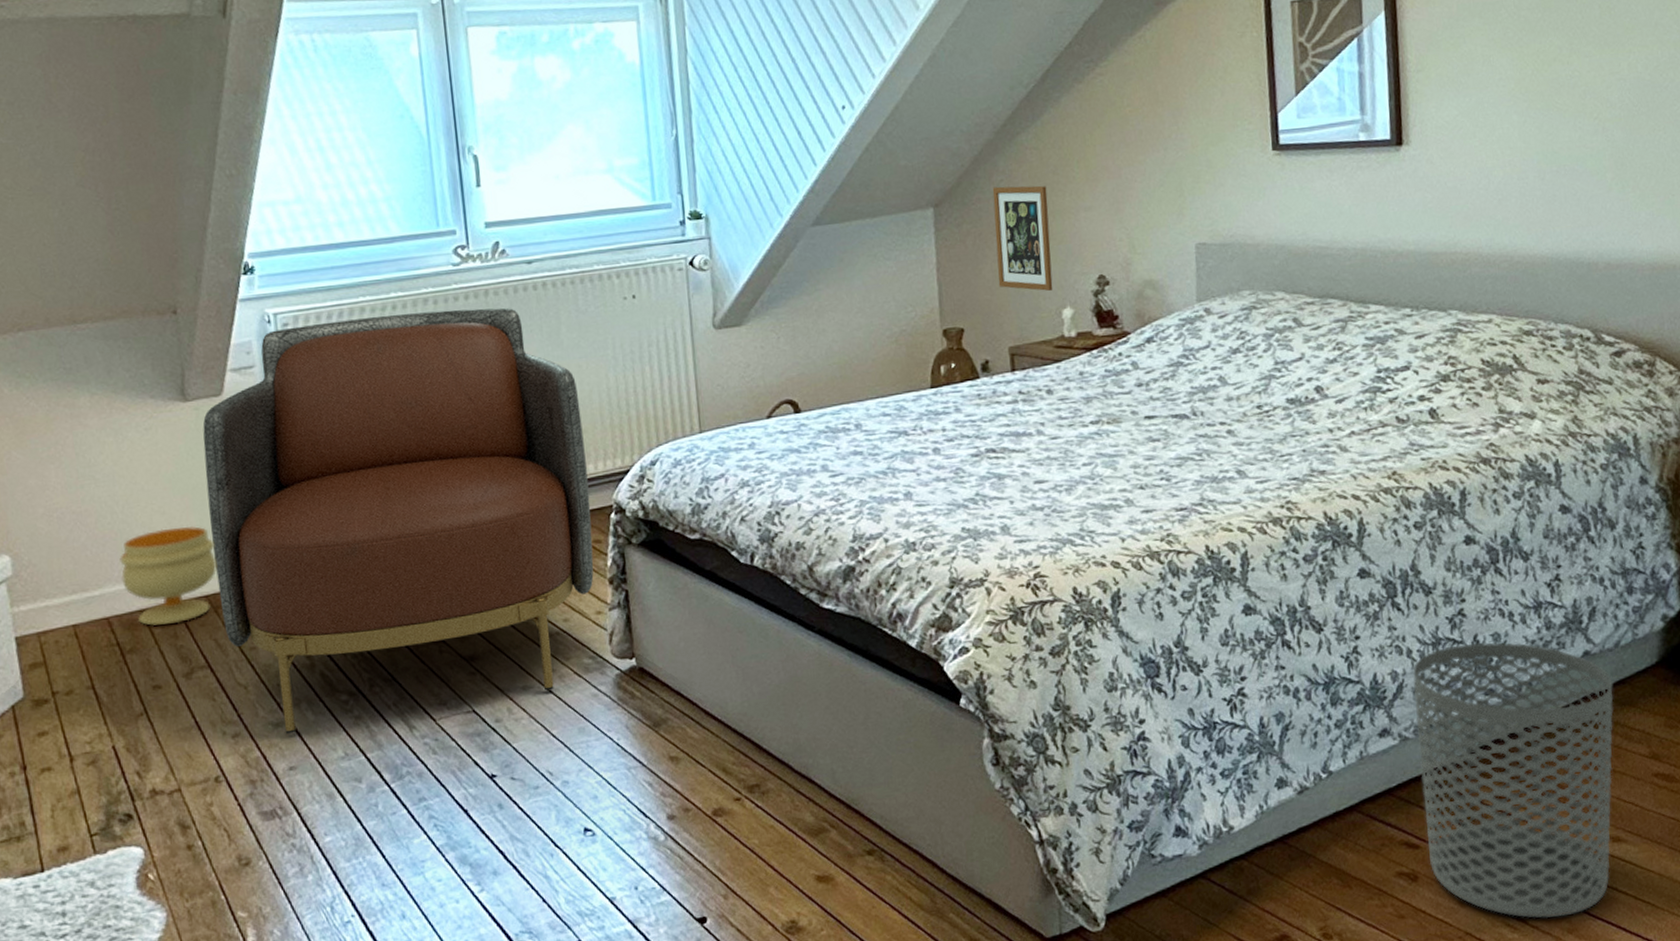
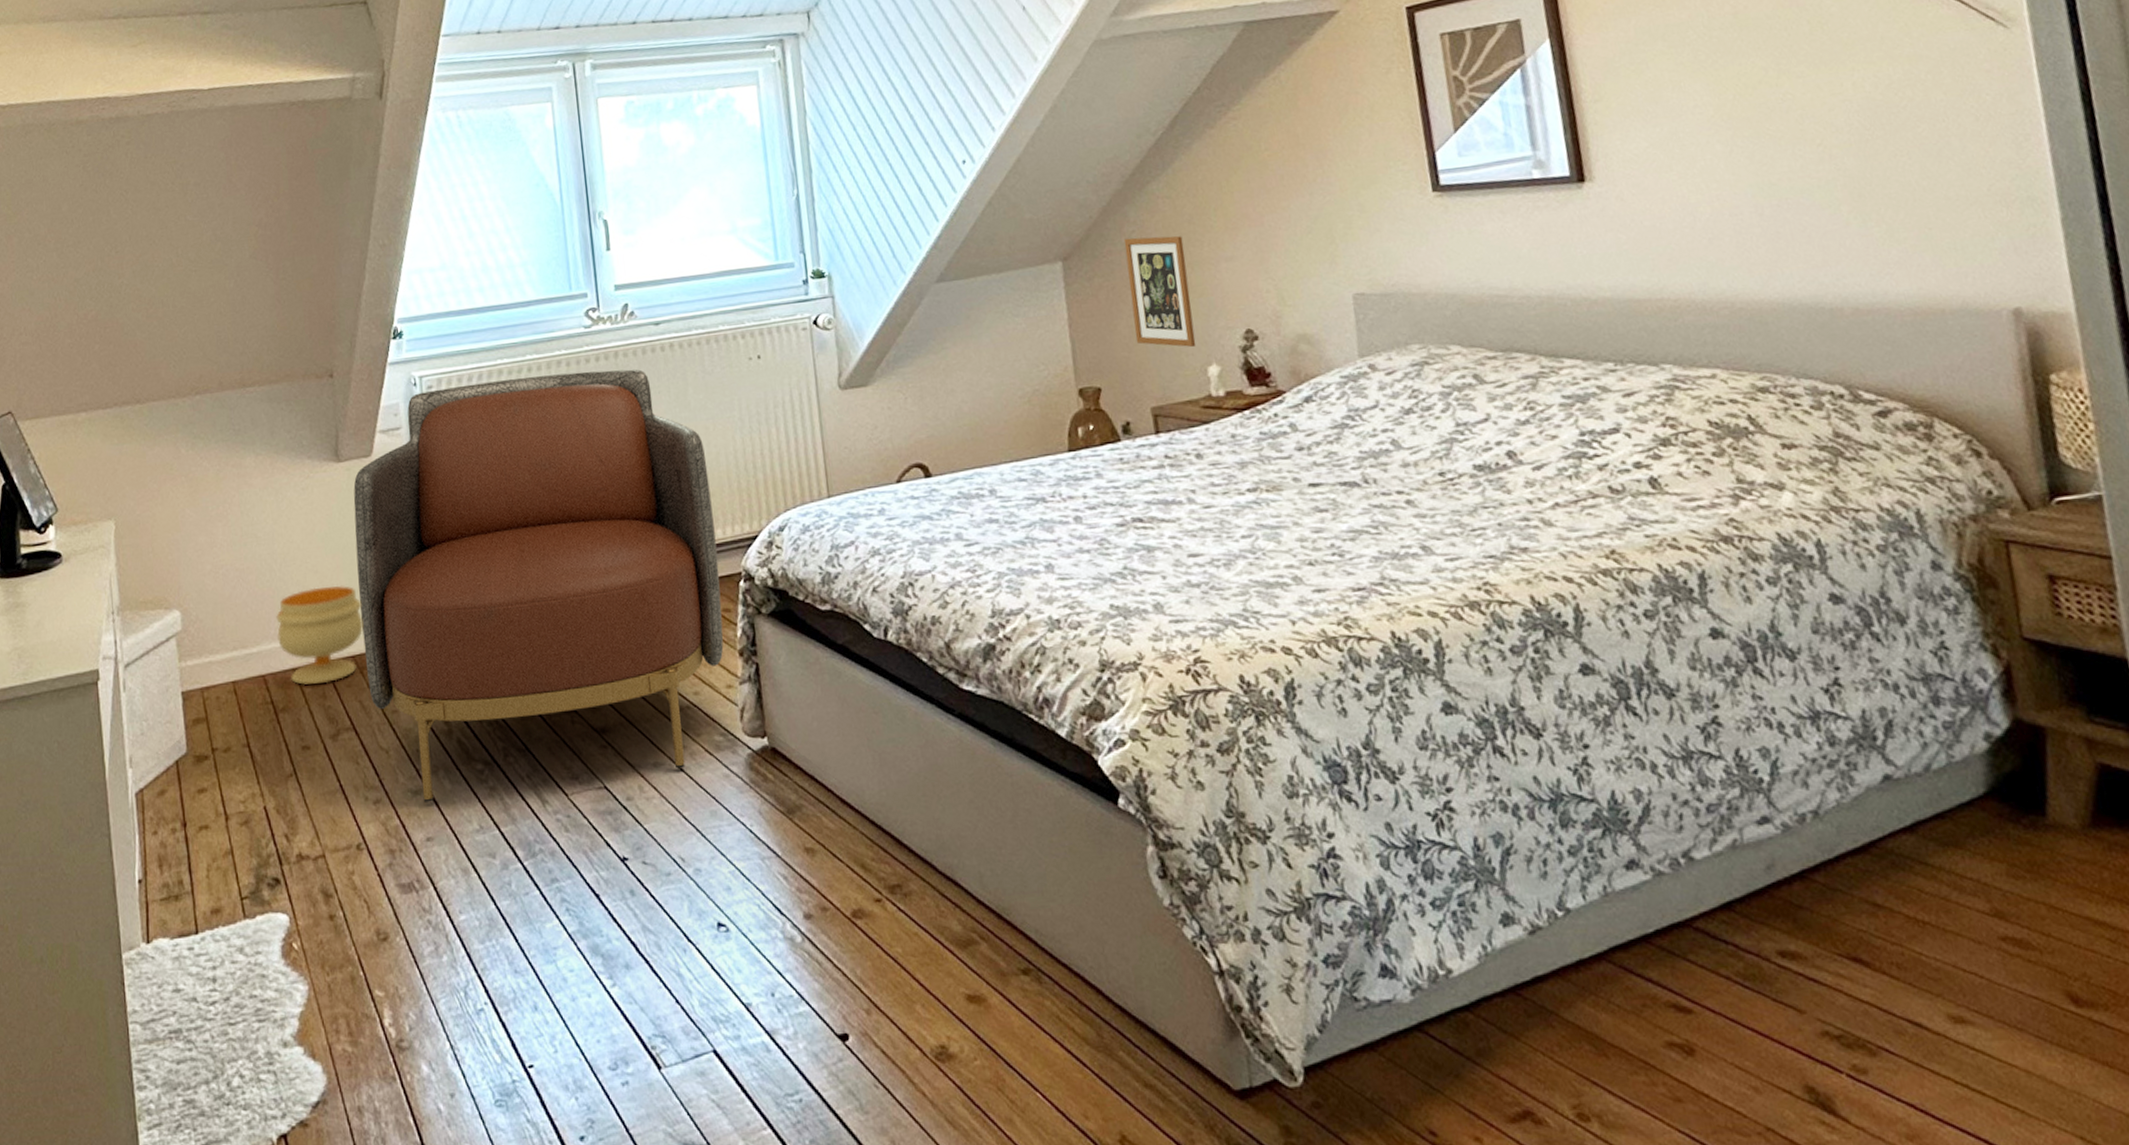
waste bin: present [1413,642,1614,919] -> none [1660,758,1956,1119]

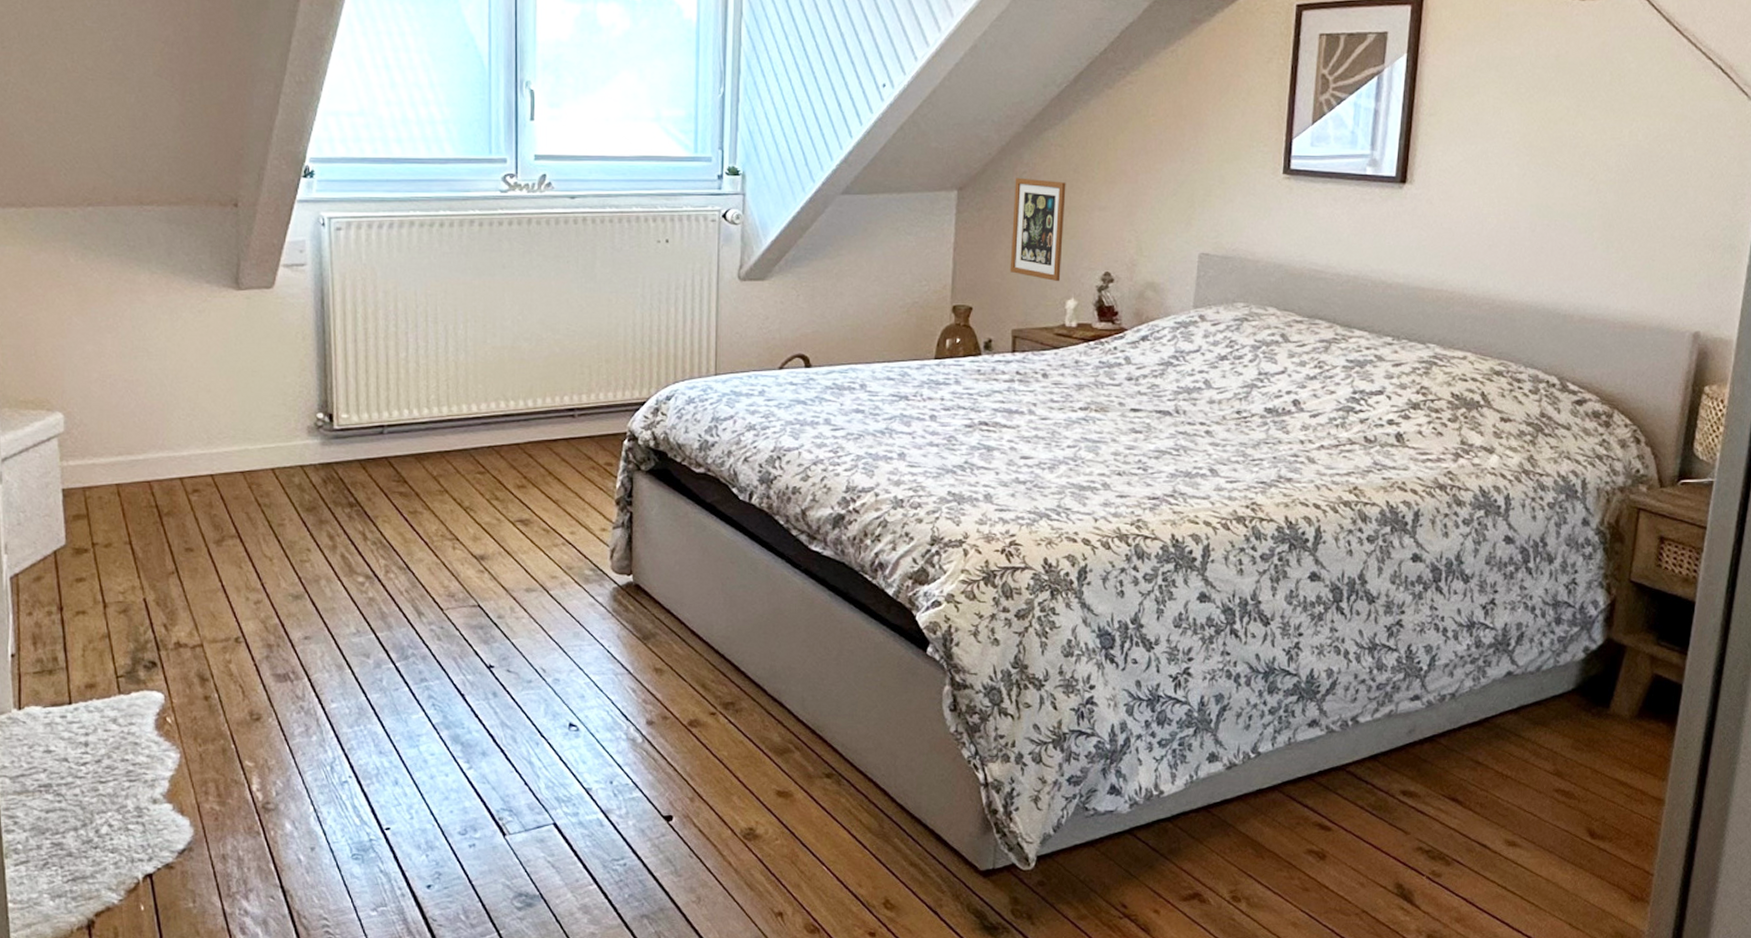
footed bowl: present [276,586,364,685] -> none [165,405,255,494]
armchair: present [353,369,724,803] -> none [251,231,606,606]

